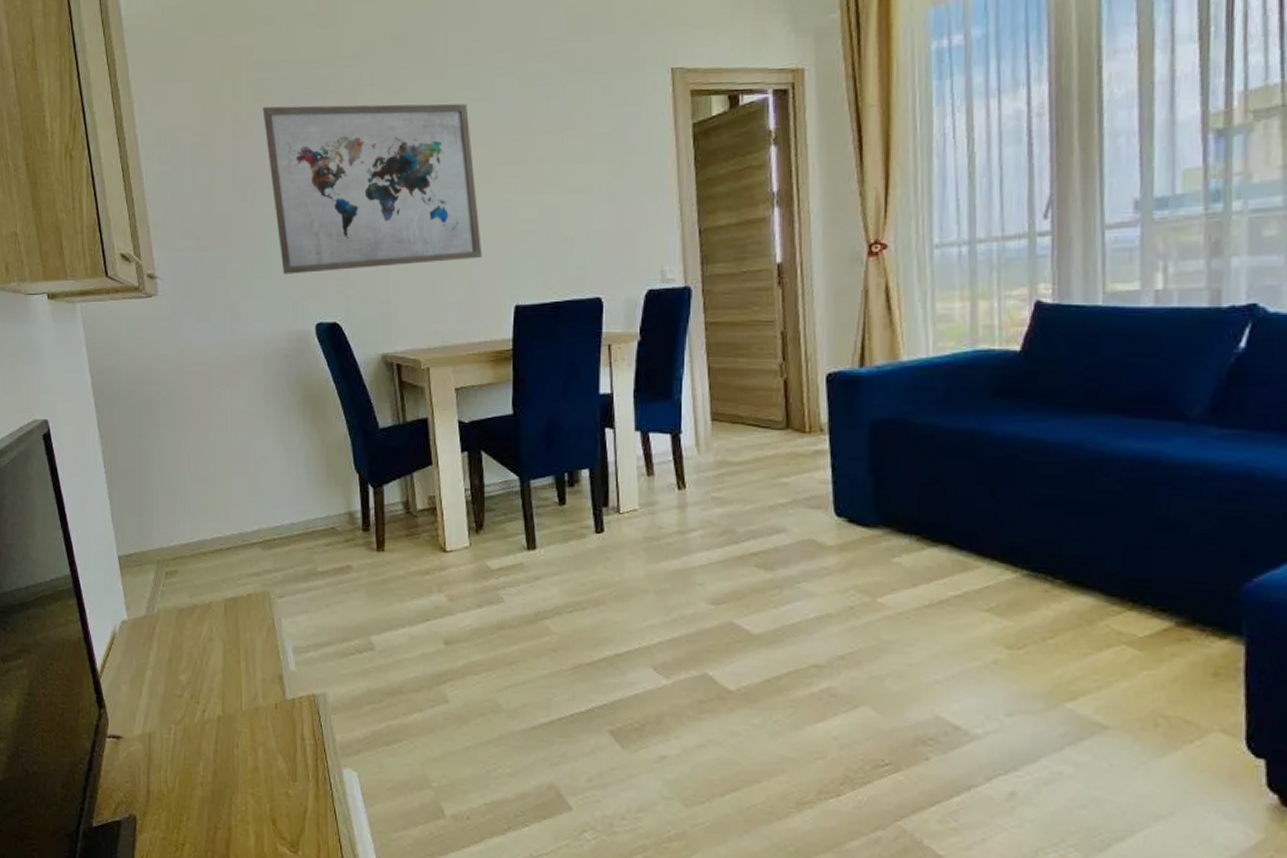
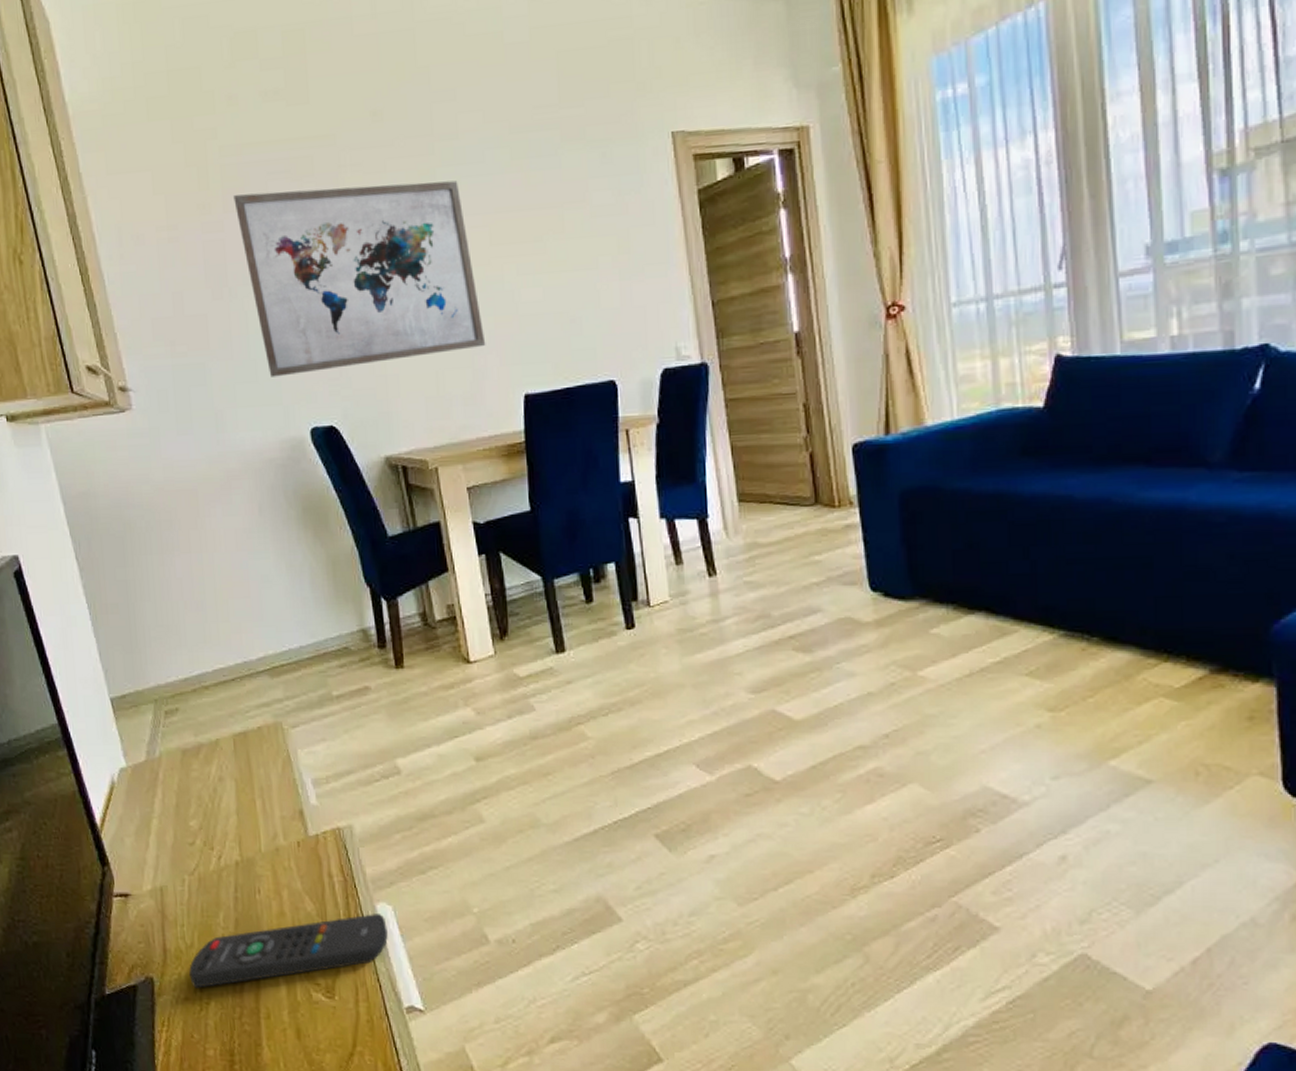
remote control: none [169,778,351,830] -> present [189,914,388,988]

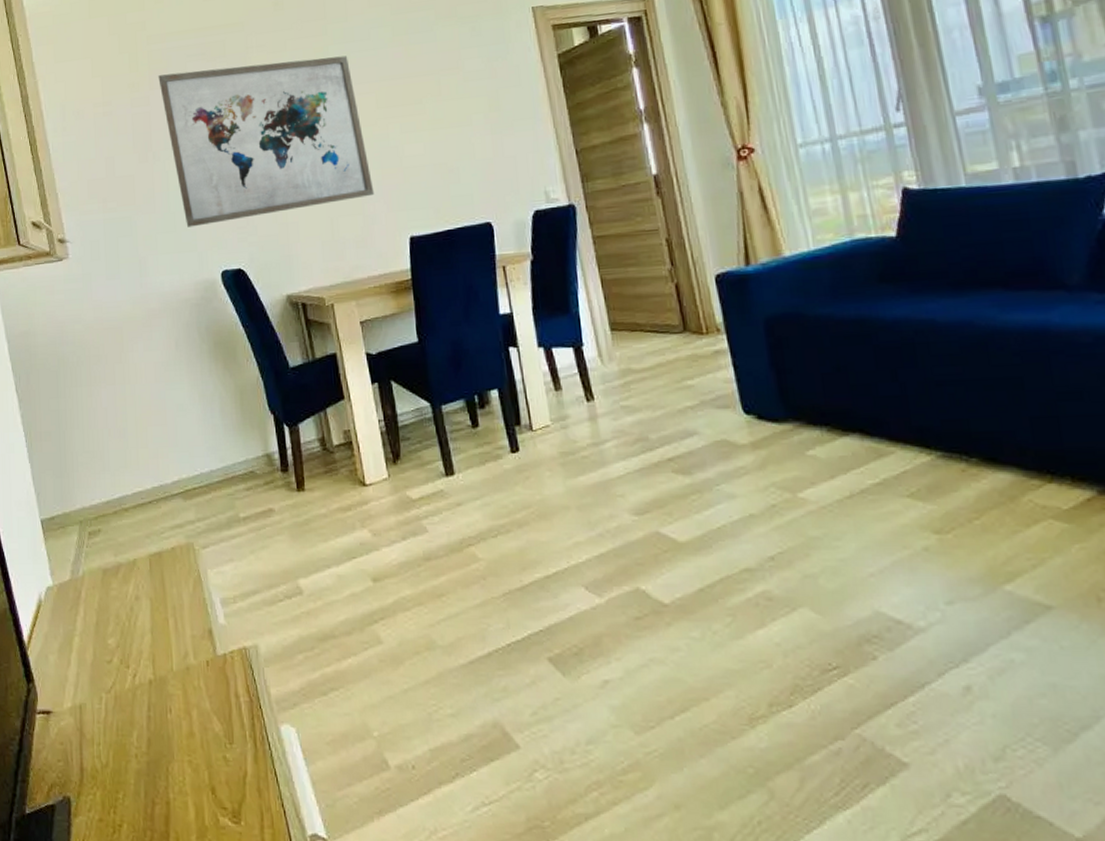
remote control: present [189,914,388,988] -> none [104,736,292,810]

